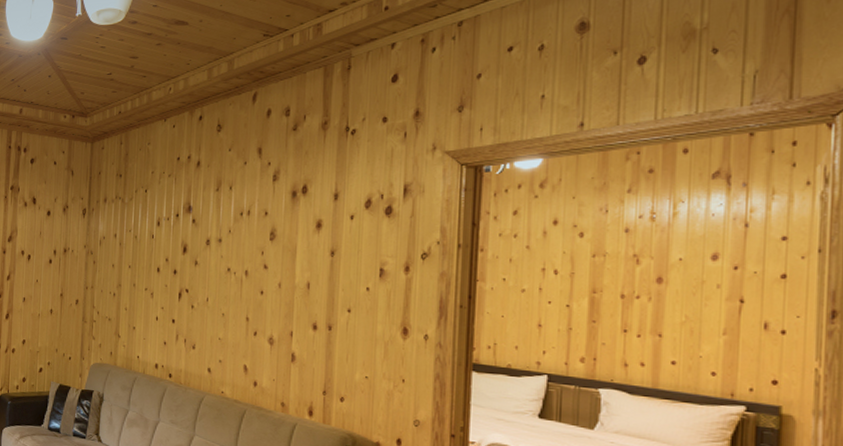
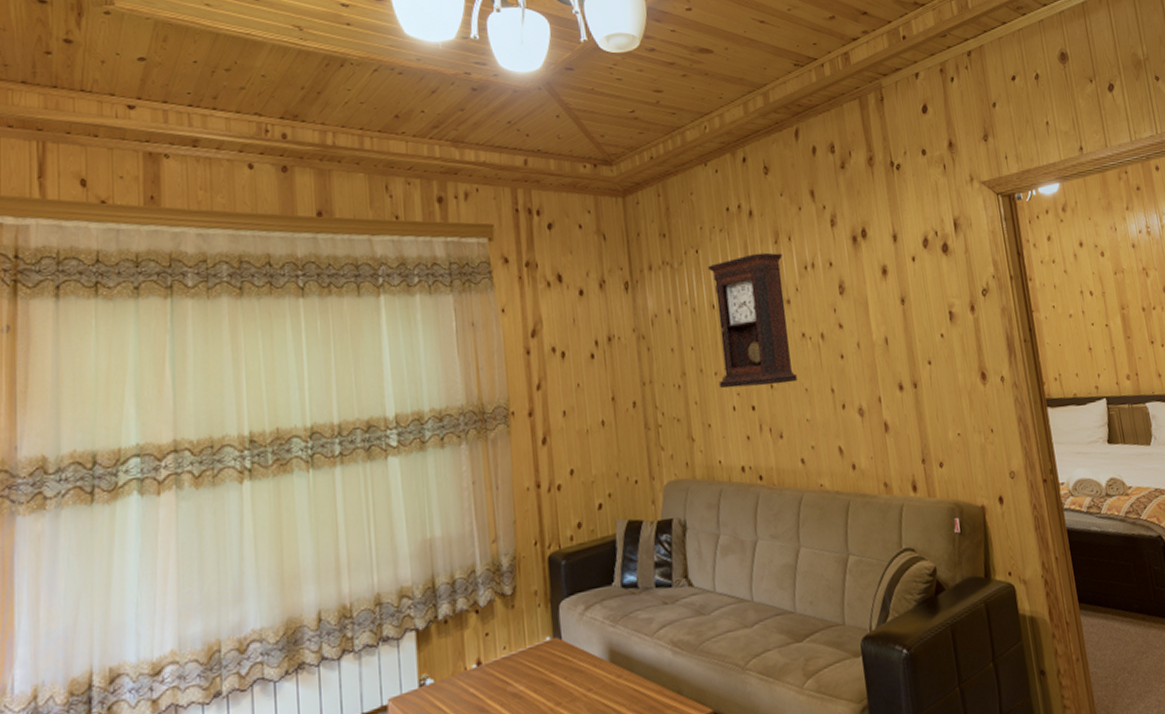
pendulum clock: none [147,197,221,307] -> present [707,252,797,389]

